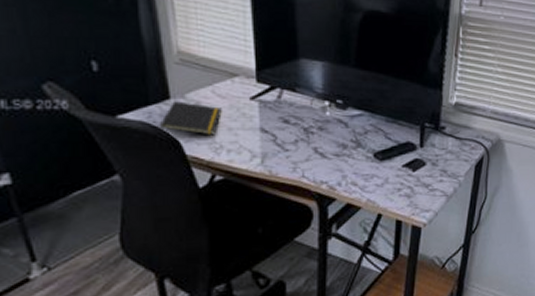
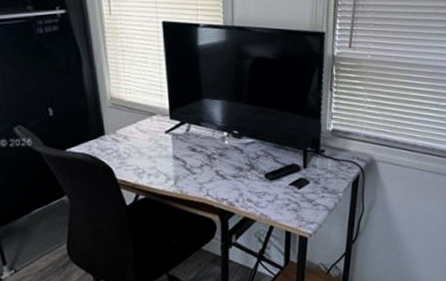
notepad: present [159,101,222,135] -> none [96,136,144,163]

